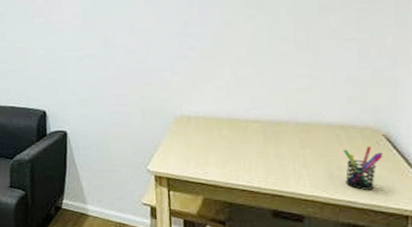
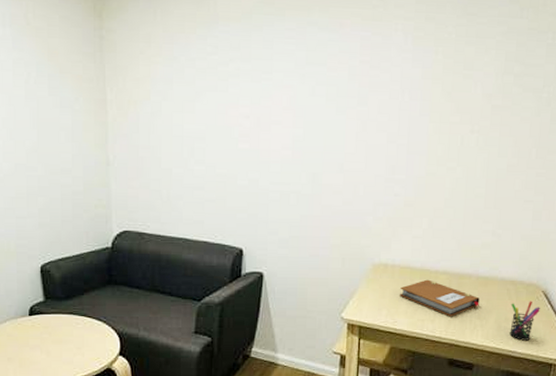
notebook: none [207,129,303,166] -> present [400,279,480,317]

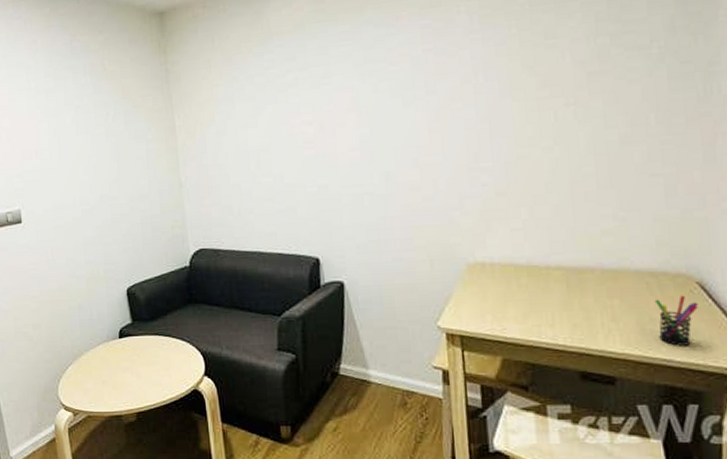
notebook: present [400,279,480,317] -> none [505,277,611,320]

